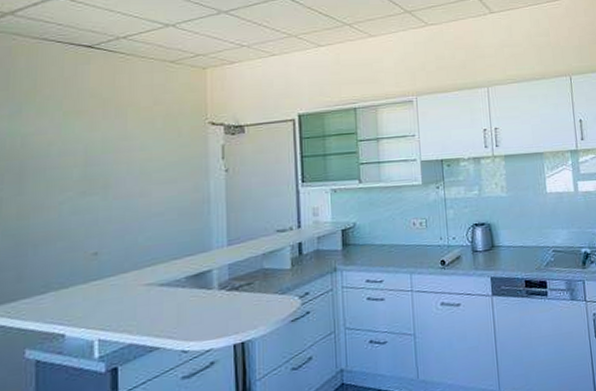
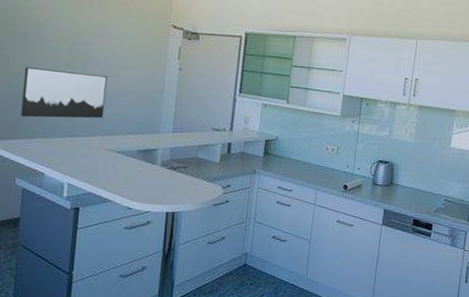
wall art: none [23,196,137,270] -> present [20,67,108,119]

